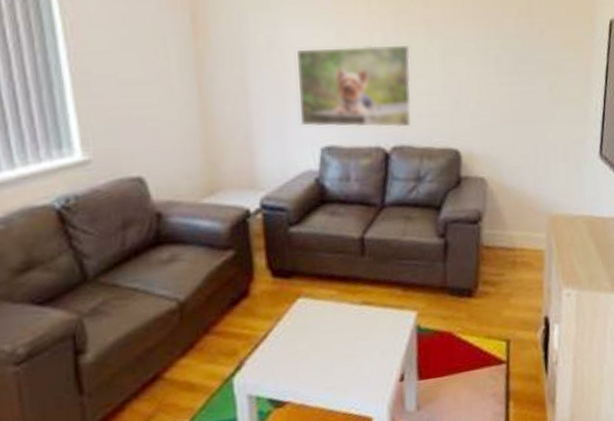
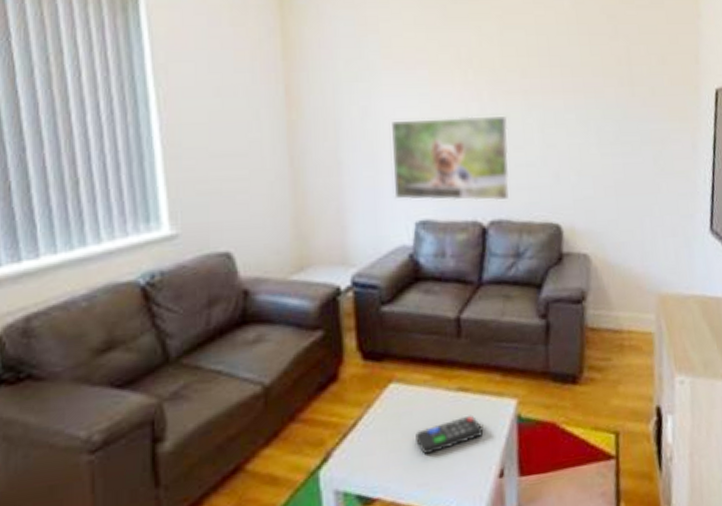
remote control: none [322,326,385,363] -> present [415,415,483,456]

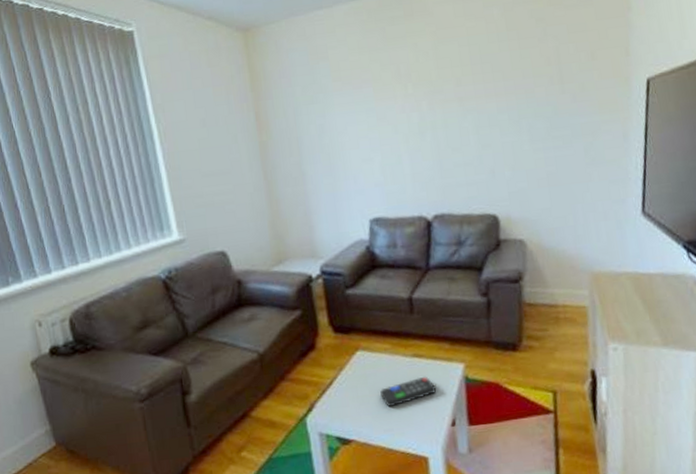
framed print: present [391,116,509,201] -> none [344,123,450,202]

